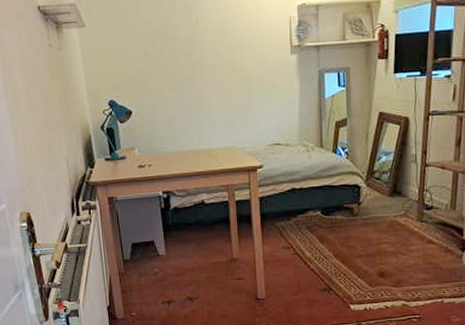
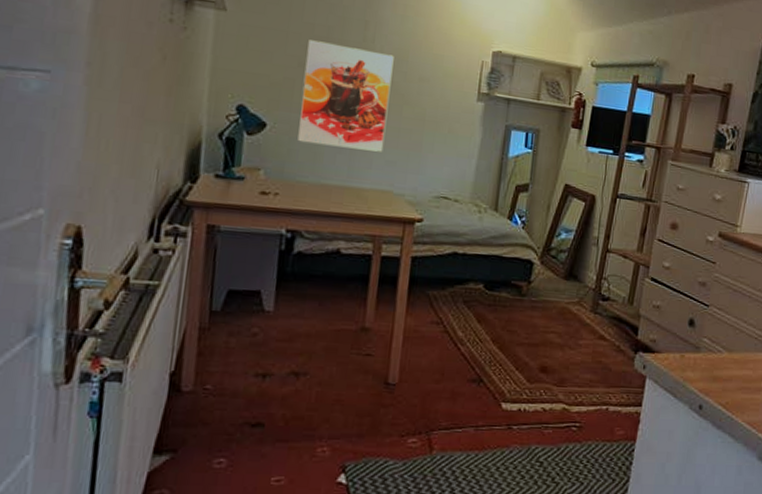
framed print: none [148,31,222,121] -> present [298,40,394,152]

